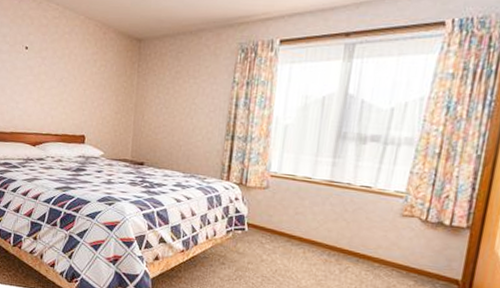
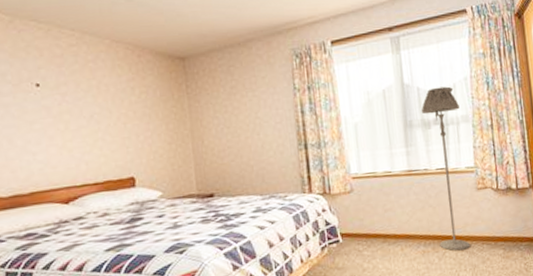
floor lamp: none [344,103,406,271] -> present [421,86,470,251]

